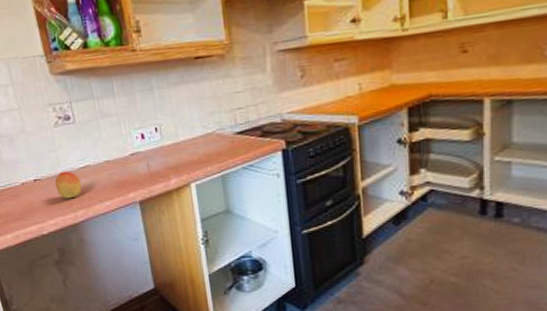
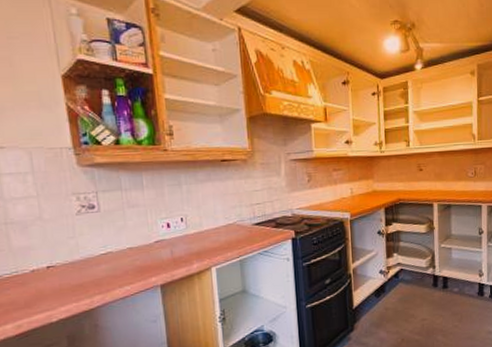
fruit: present [54,171,82,199] -> none [71,257,101,285]

